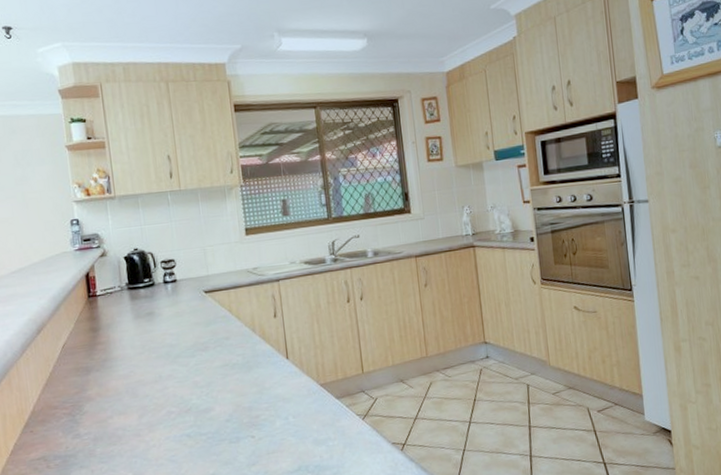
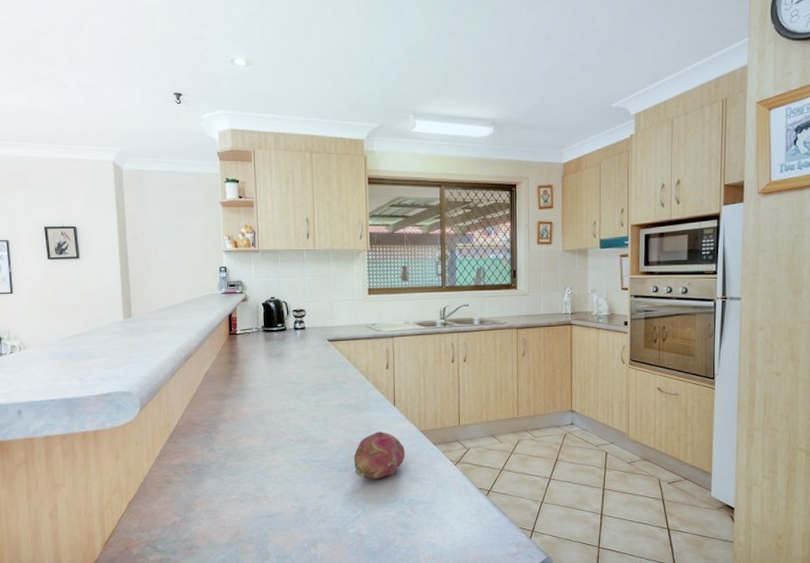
fruit: none [246,390,305,448] -> present [354,432,405,479]

